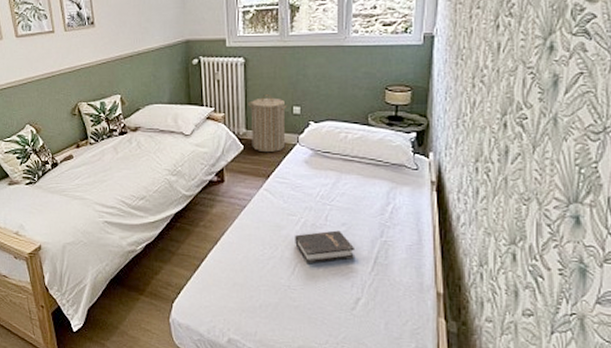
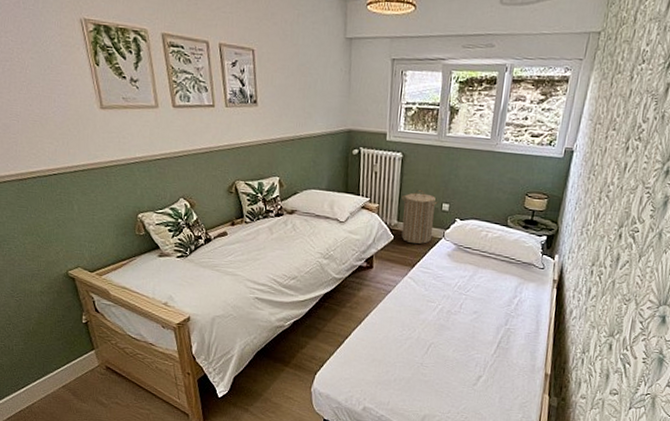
hardback book: present [295,230,356,264] -> none [431,317,483,345]

